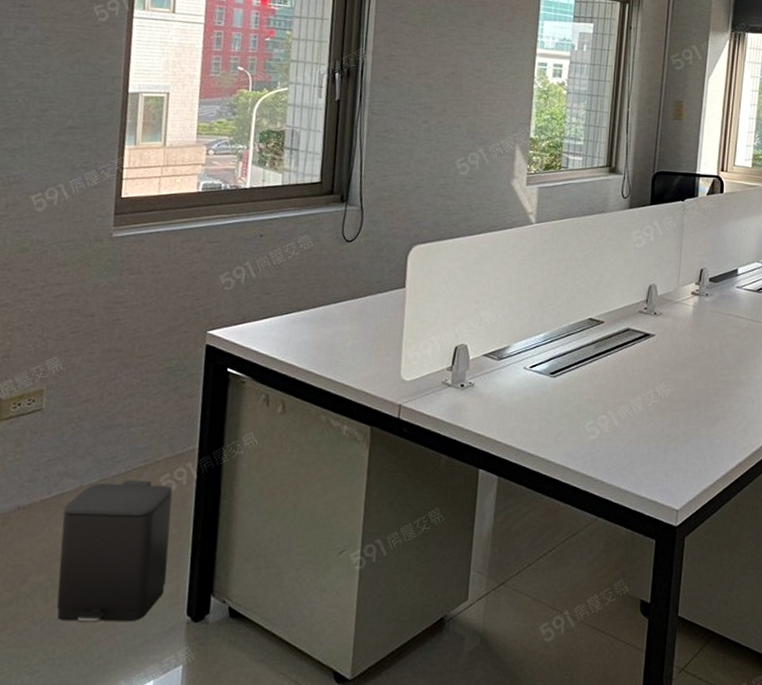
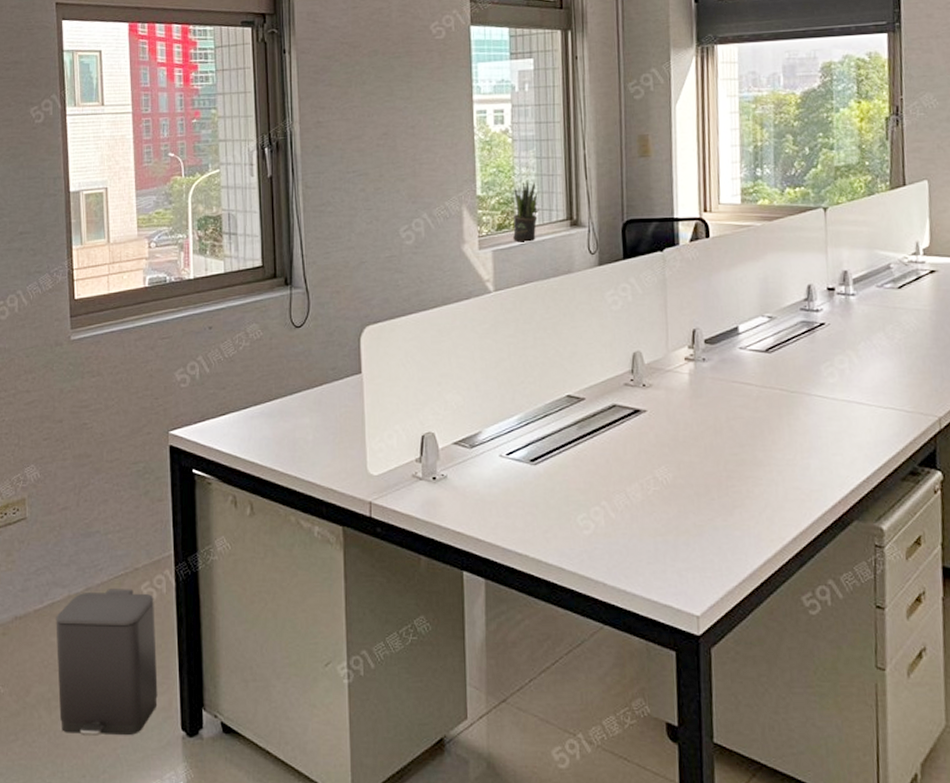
potted plant: none [558,129,584,183] -> present [513,181,539,242]

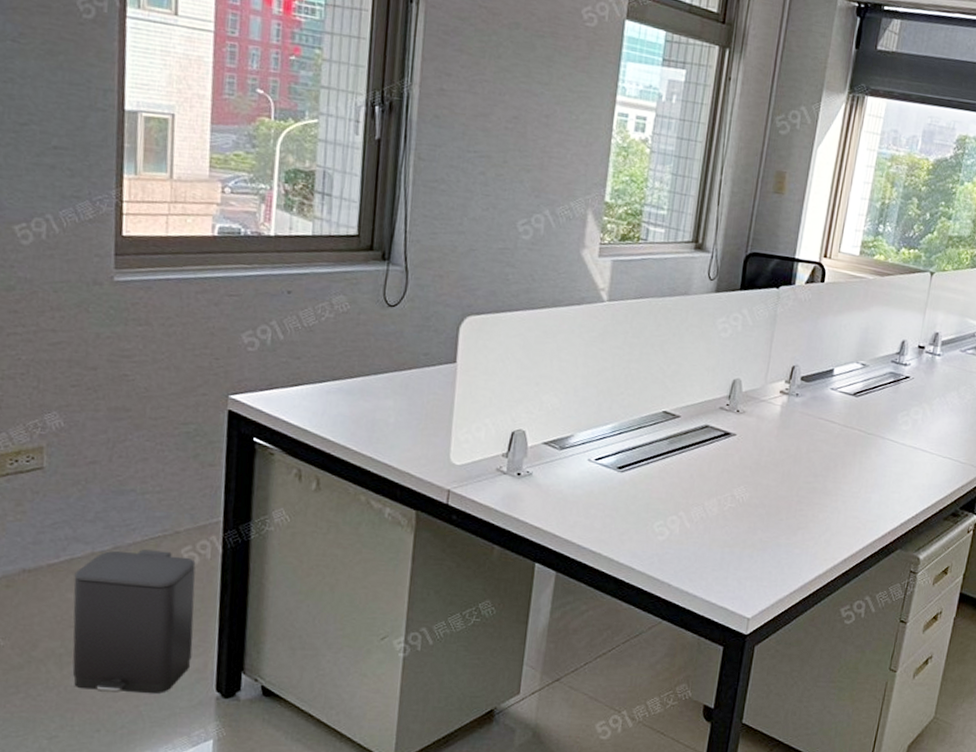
potted plant: present [513,181,539,242] -> none [635,196,668,258]

